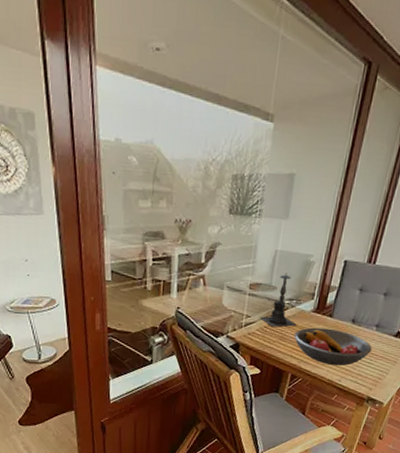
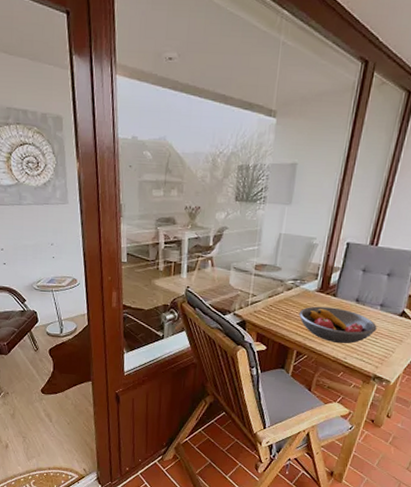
candle holder: present [259,273,297,327] -> none [265,254,301,306]

